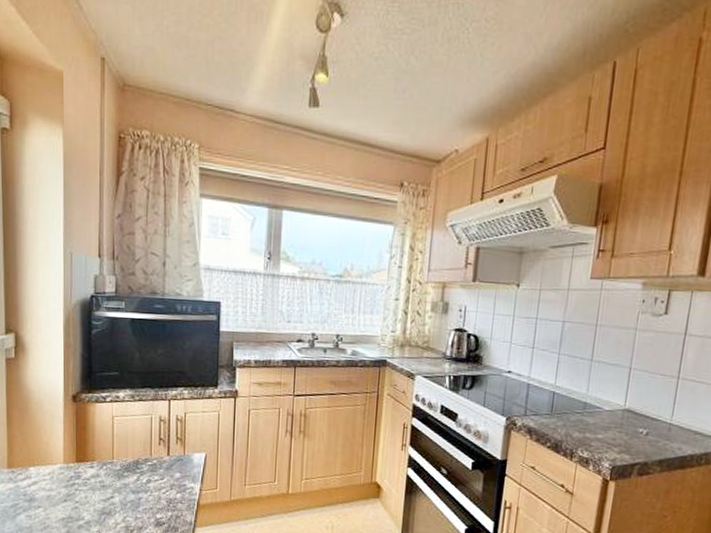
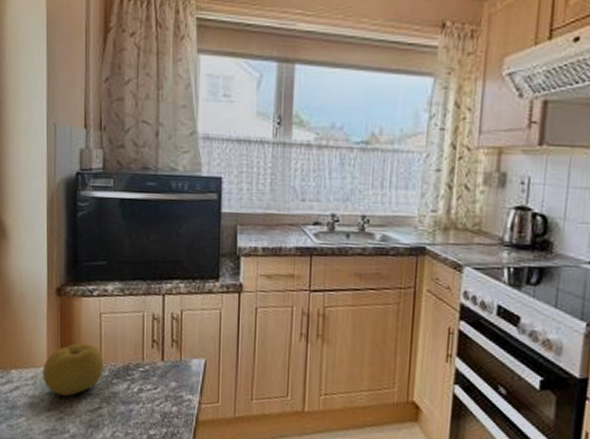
fruit: none [59,442,116,489] -> present [42,343,104,397]

